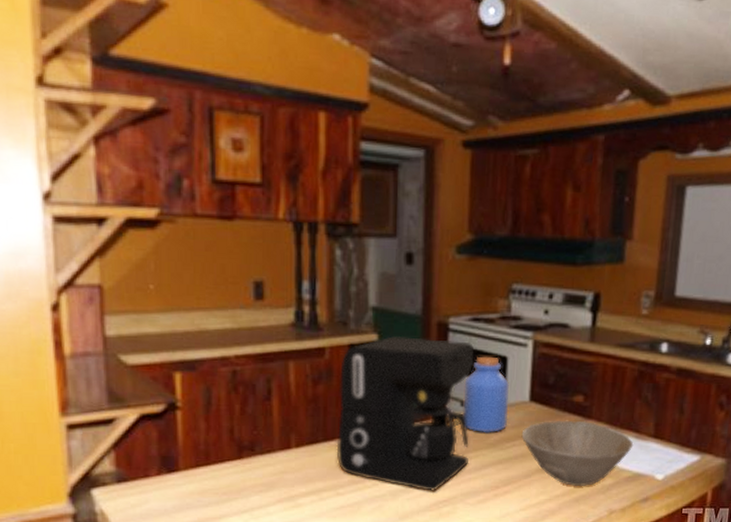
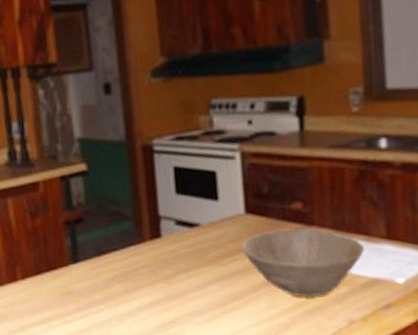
coffee maker: present [336,336,474,491] -> none [55,160,192,313]
jar: present [463,356,509,434] -> none [175,172,226,250]

